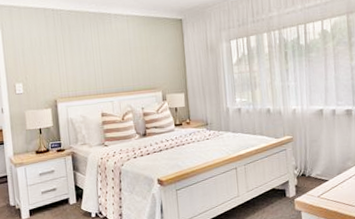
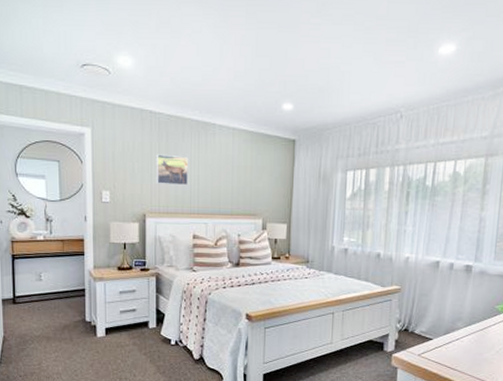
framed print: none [61,45,92,72] -> present [156,154,188,186]

